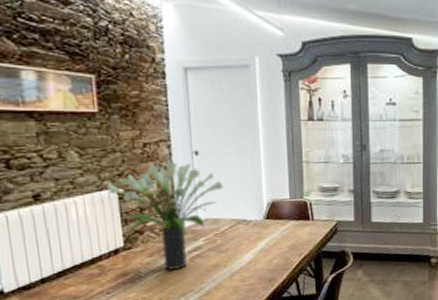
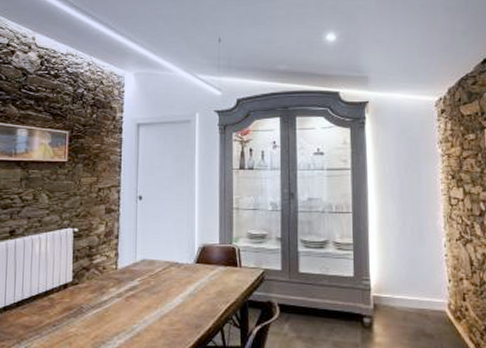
potted plant: present [107,160,225,270] -> none [66,203,162,308]

